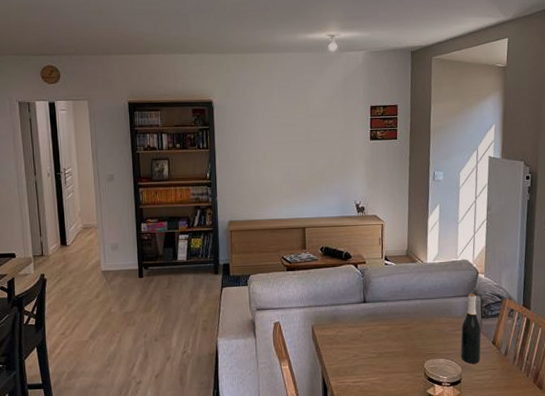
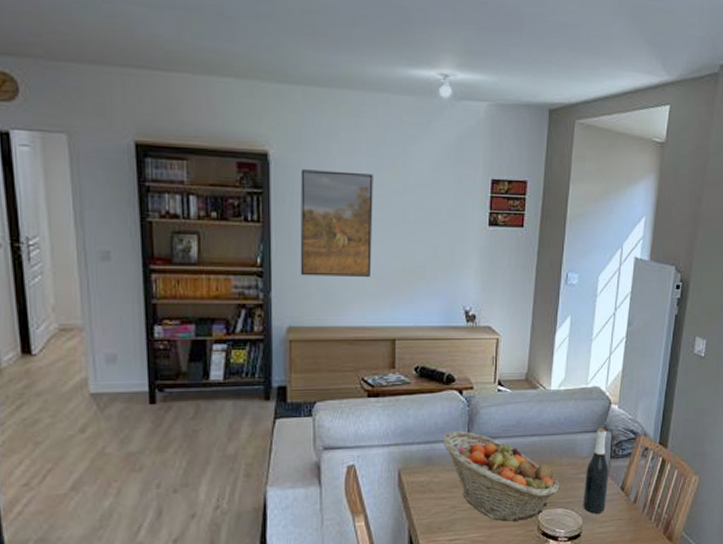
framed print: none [234,109,286,184] -> present [300,169,373,277]
fruit basket: none [344,296,441,369] -> present [442,431,561,522]

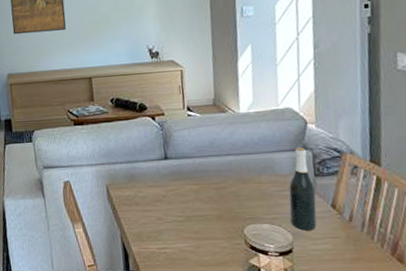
fruit basket: present [442,431,561,522] -> none [141,152,264,234]

